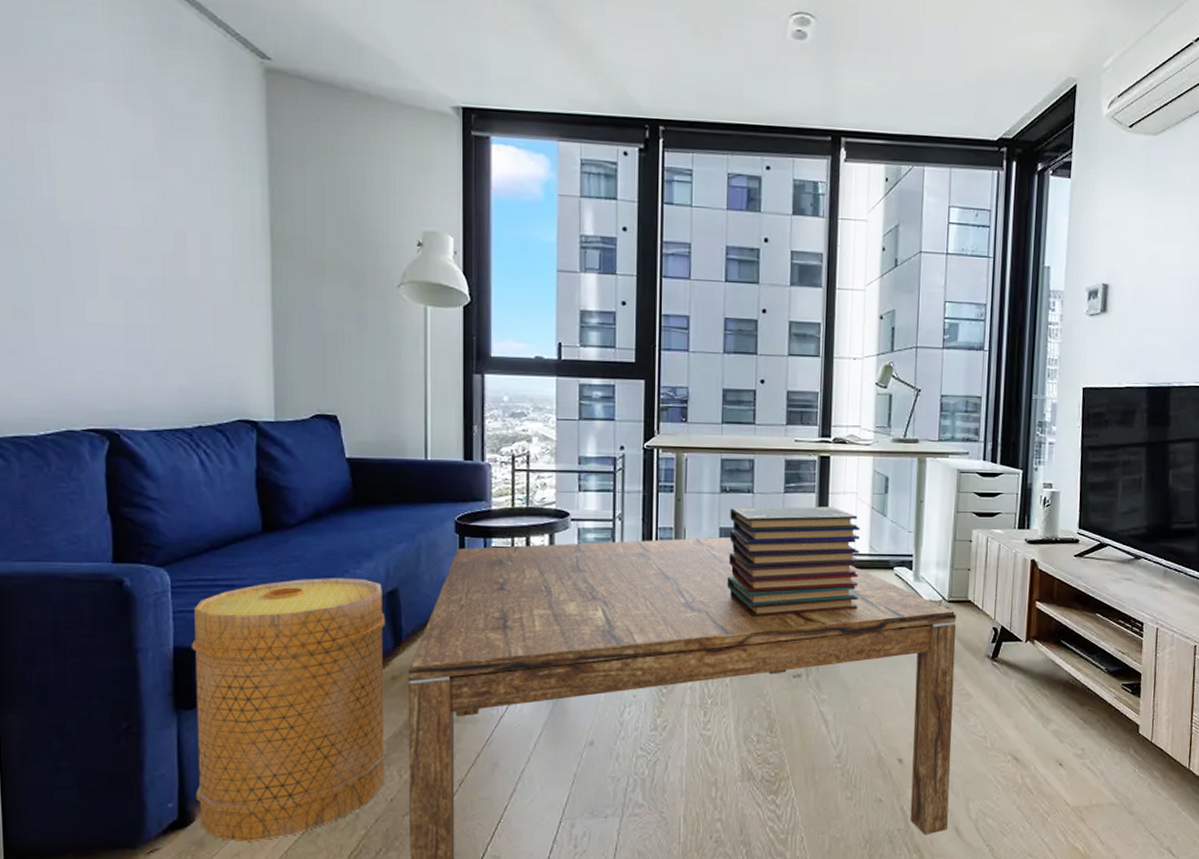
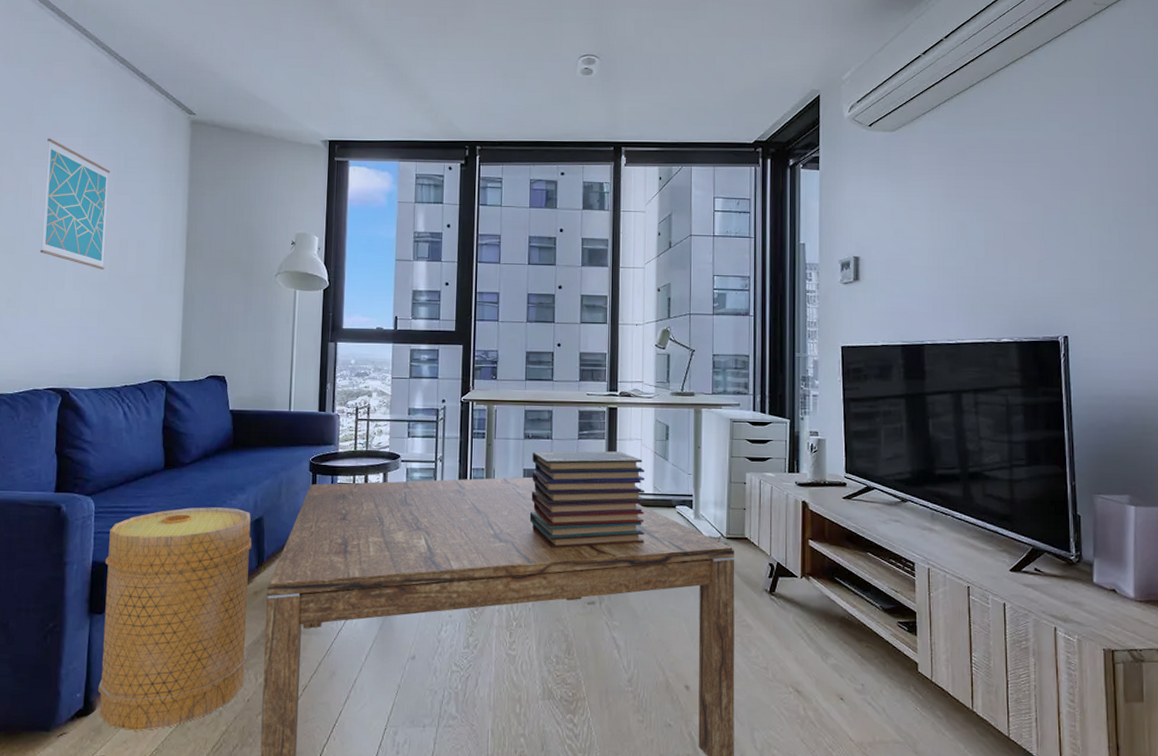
wall art: none [50,80,156,271] -> present [40,138,110,269]

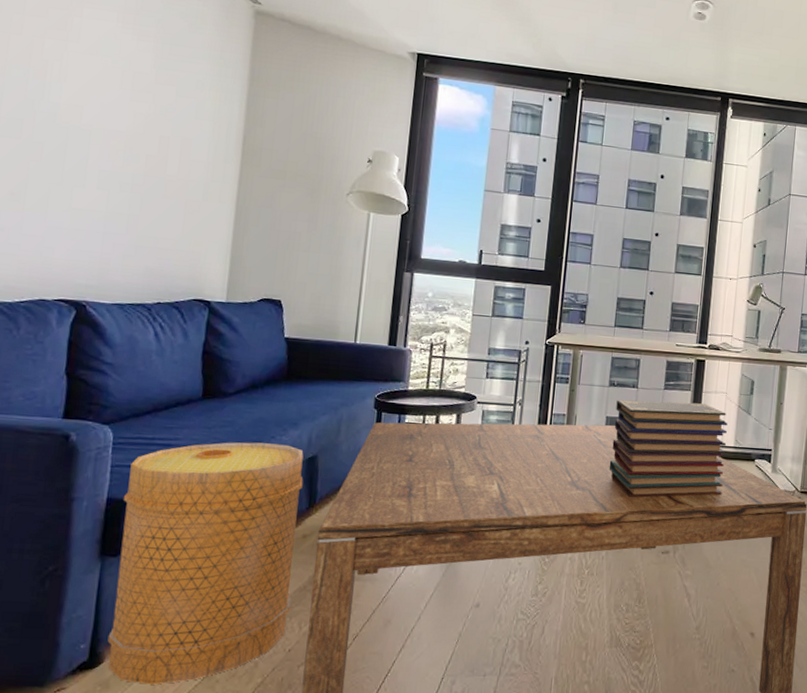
wall art: present [40,138,110,269] -> none [55,7,151,169]

